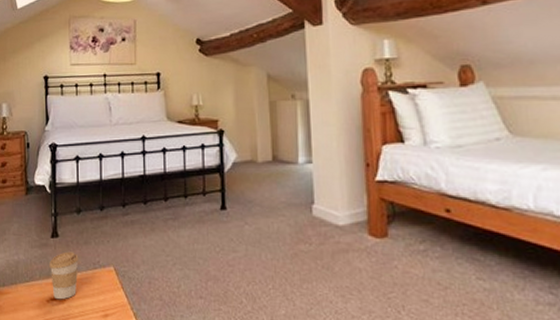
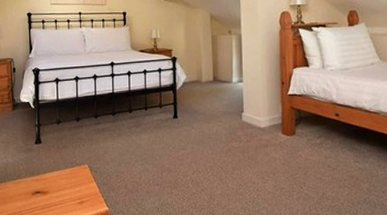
coffee cup: present [49,251,79,300] -> none [34,154,59,193]

